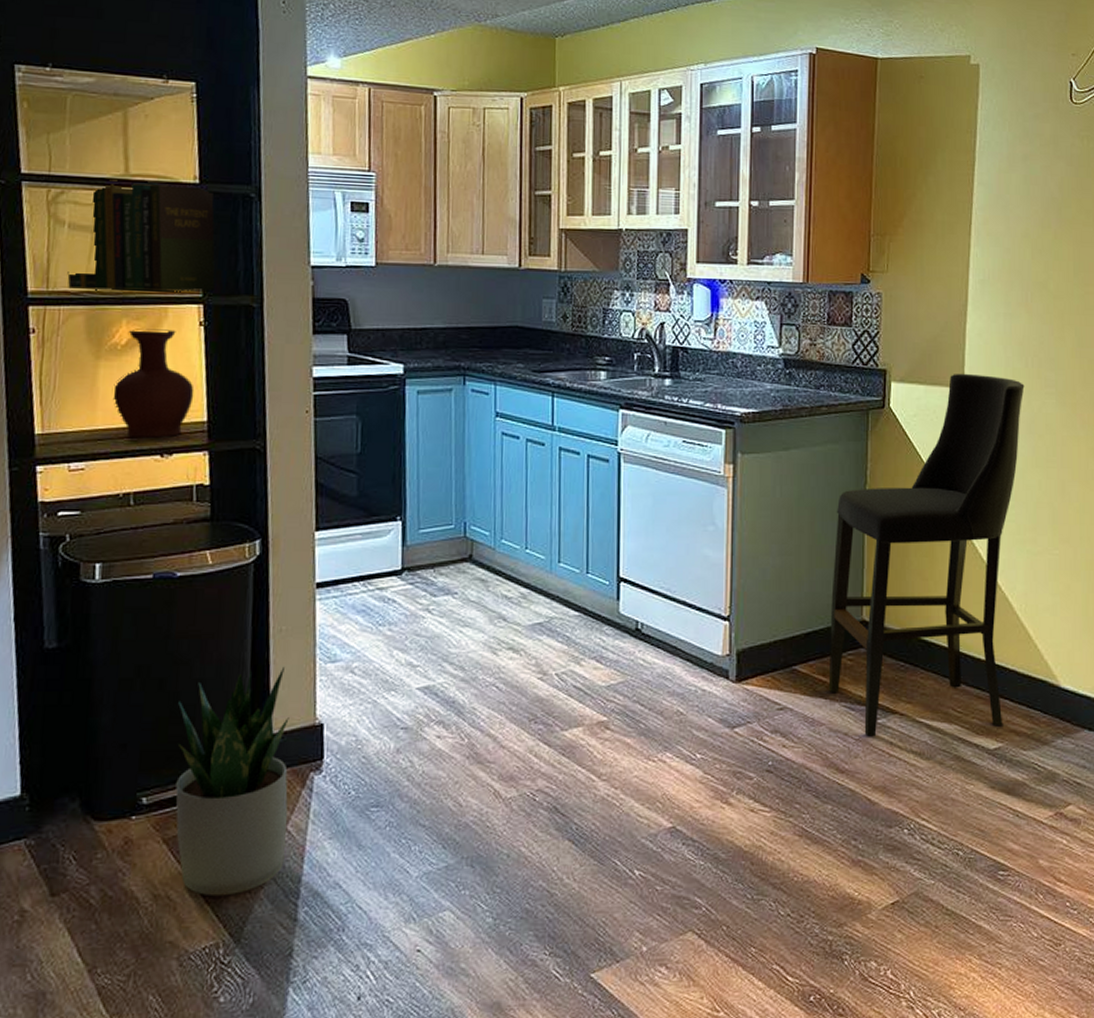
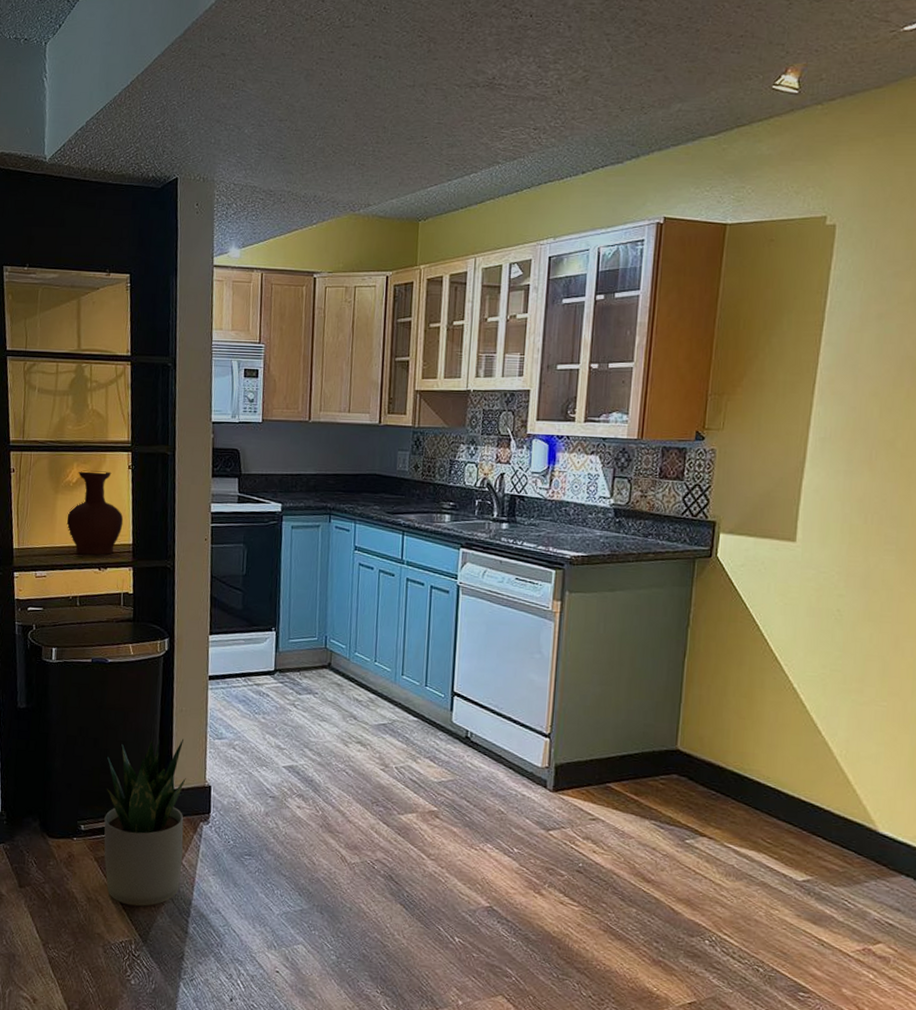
books: present [67,178,216,292] -> none [37,352,141,442]
bar stool: present [828,373,1025,737] -> none [639,527,862,861]

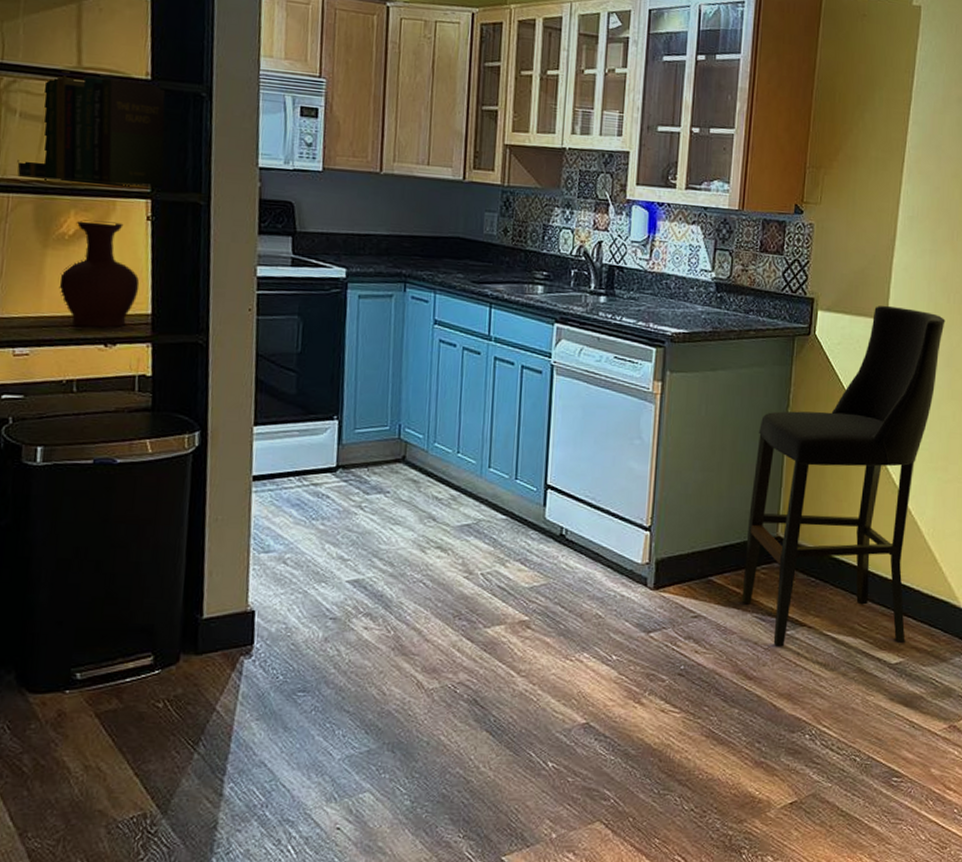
books: none [37,352,141,442] -> present [17,68,166,187]
planter: present [104,738,186,907] -> none [108,554,222,770]
bar stool: none [639,527,862,861] -> present [741,305,946,647]

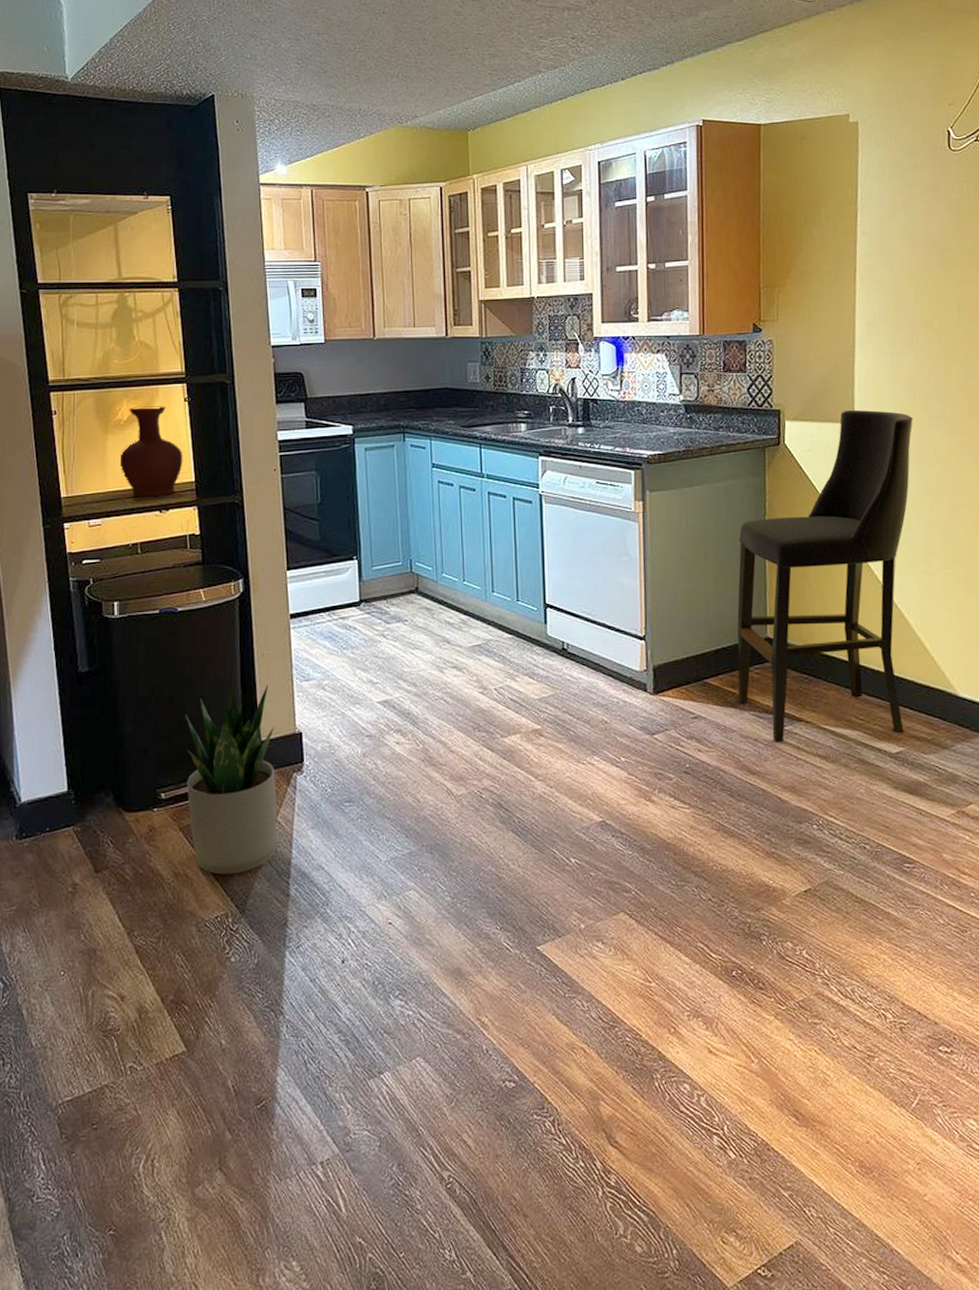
books: present [17,68,166,187] -> none [78,282,195,377]
planter: none [108,554,222,770] -> present [185,685,278,875]

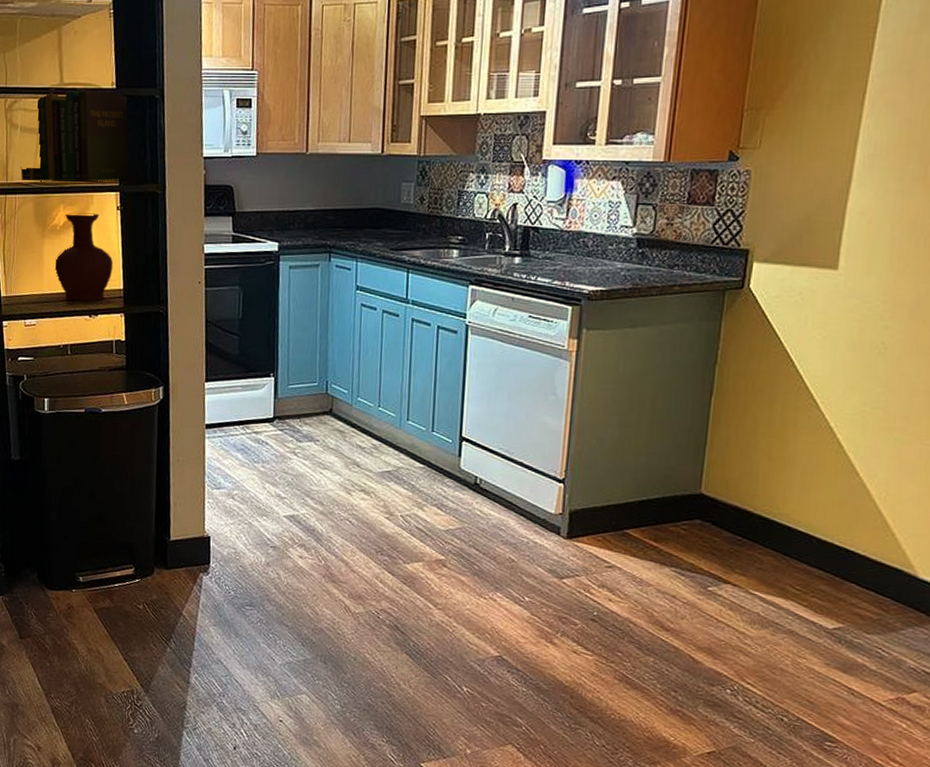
books: none [78,282,195,377] -> present [20,87,129,182]
planter: present [185,685,278,875] -> none [102,488,185,657]
bar stool: present [737,409,913,742] -> none [659,253,912,608]

